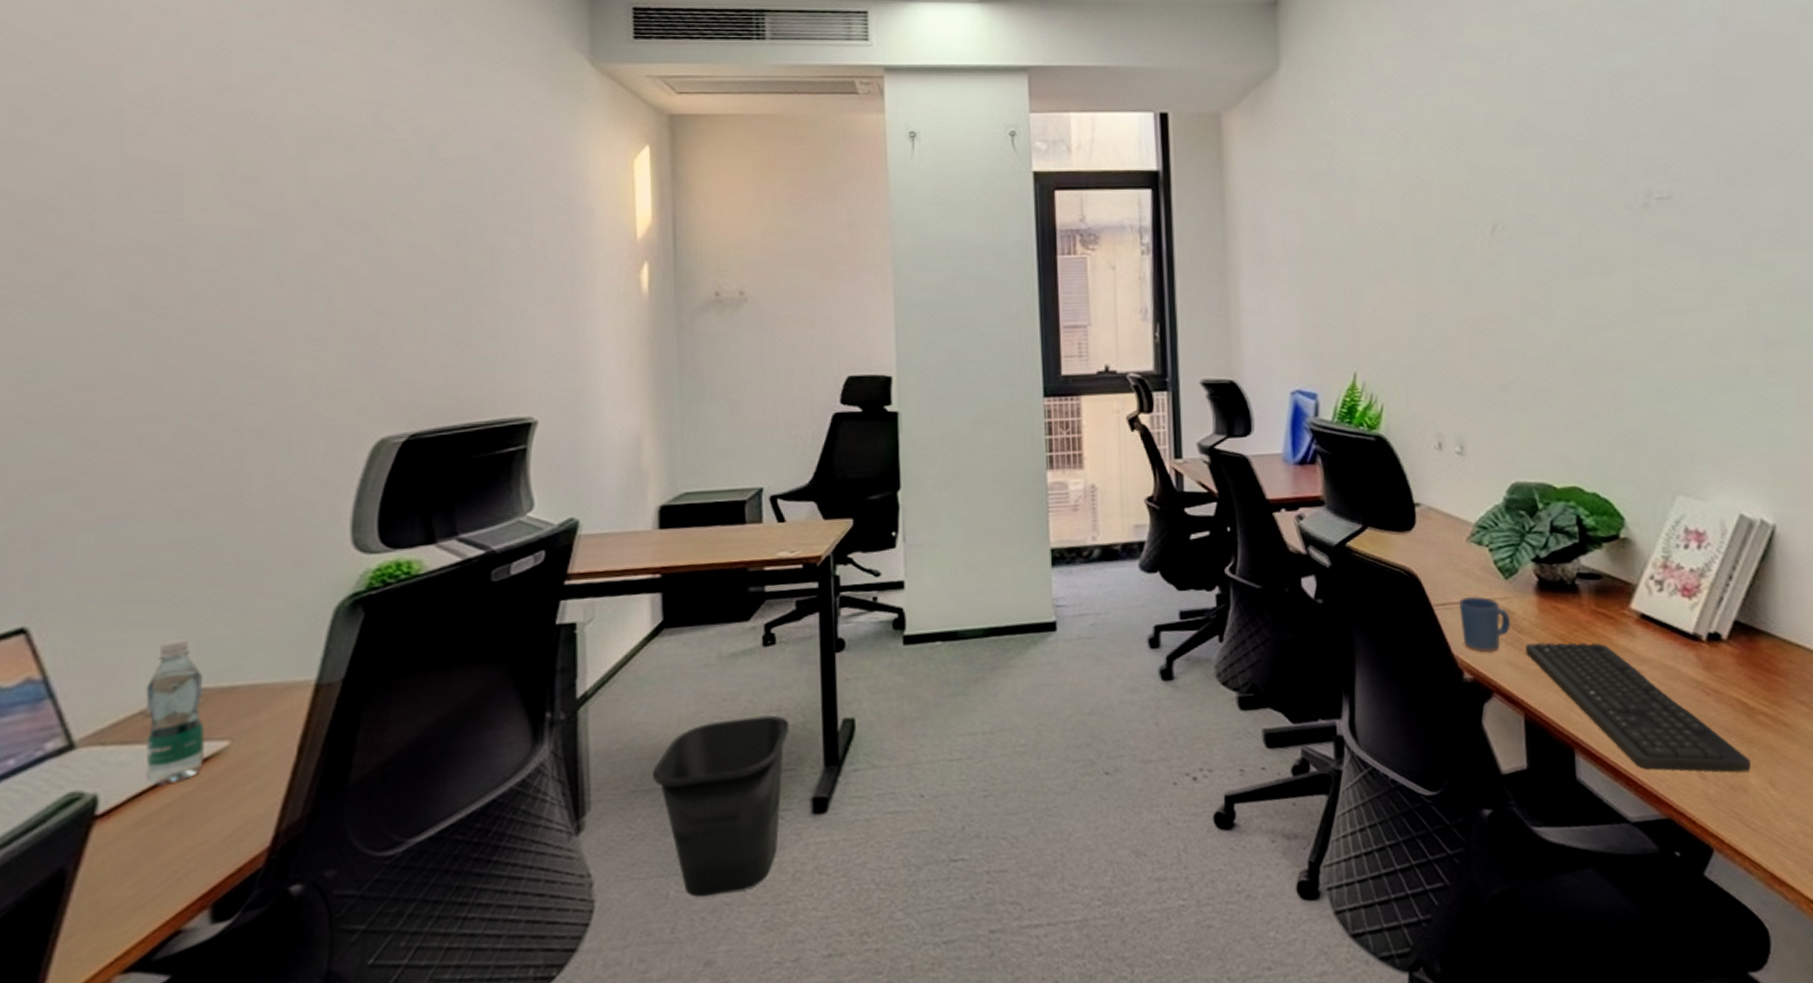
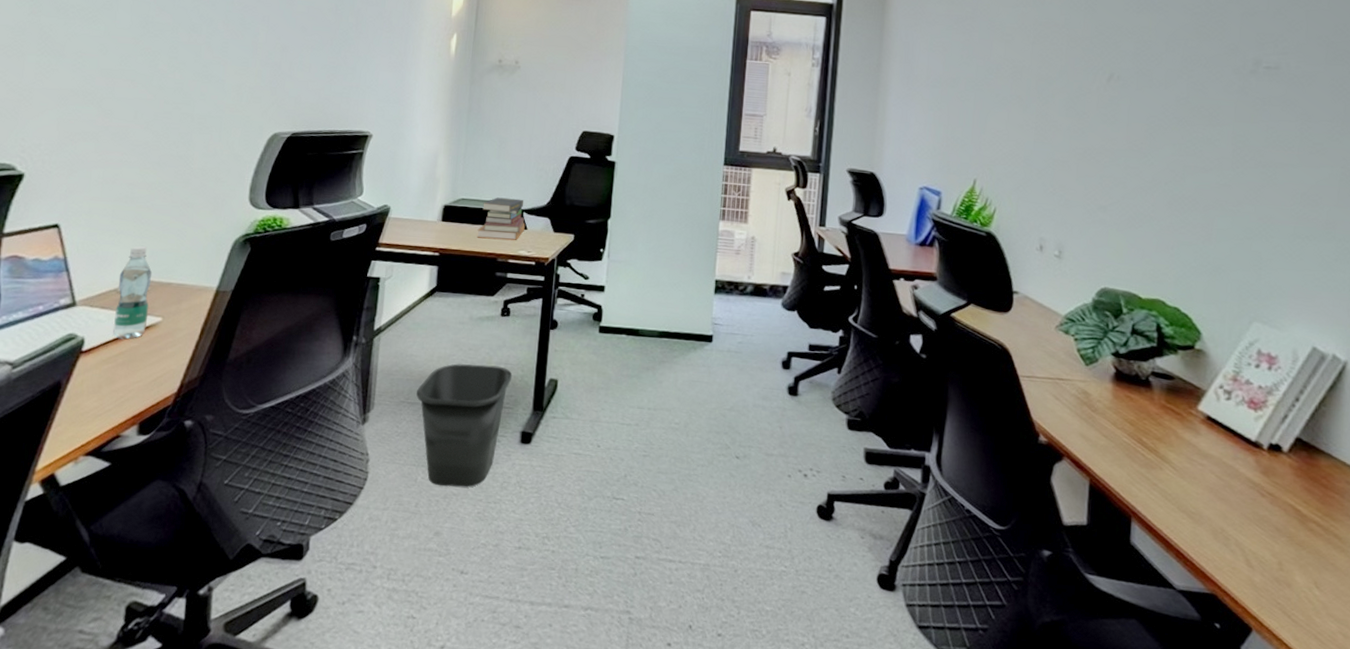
books: none [713,481,783,544] -> present [477,197,526,240]
mug: present [1458,596,1511,652] -> none [1042,374,1087,422]
computer keyboard: present [1525,643,1751,772] -> none [1096,422,1298,569]

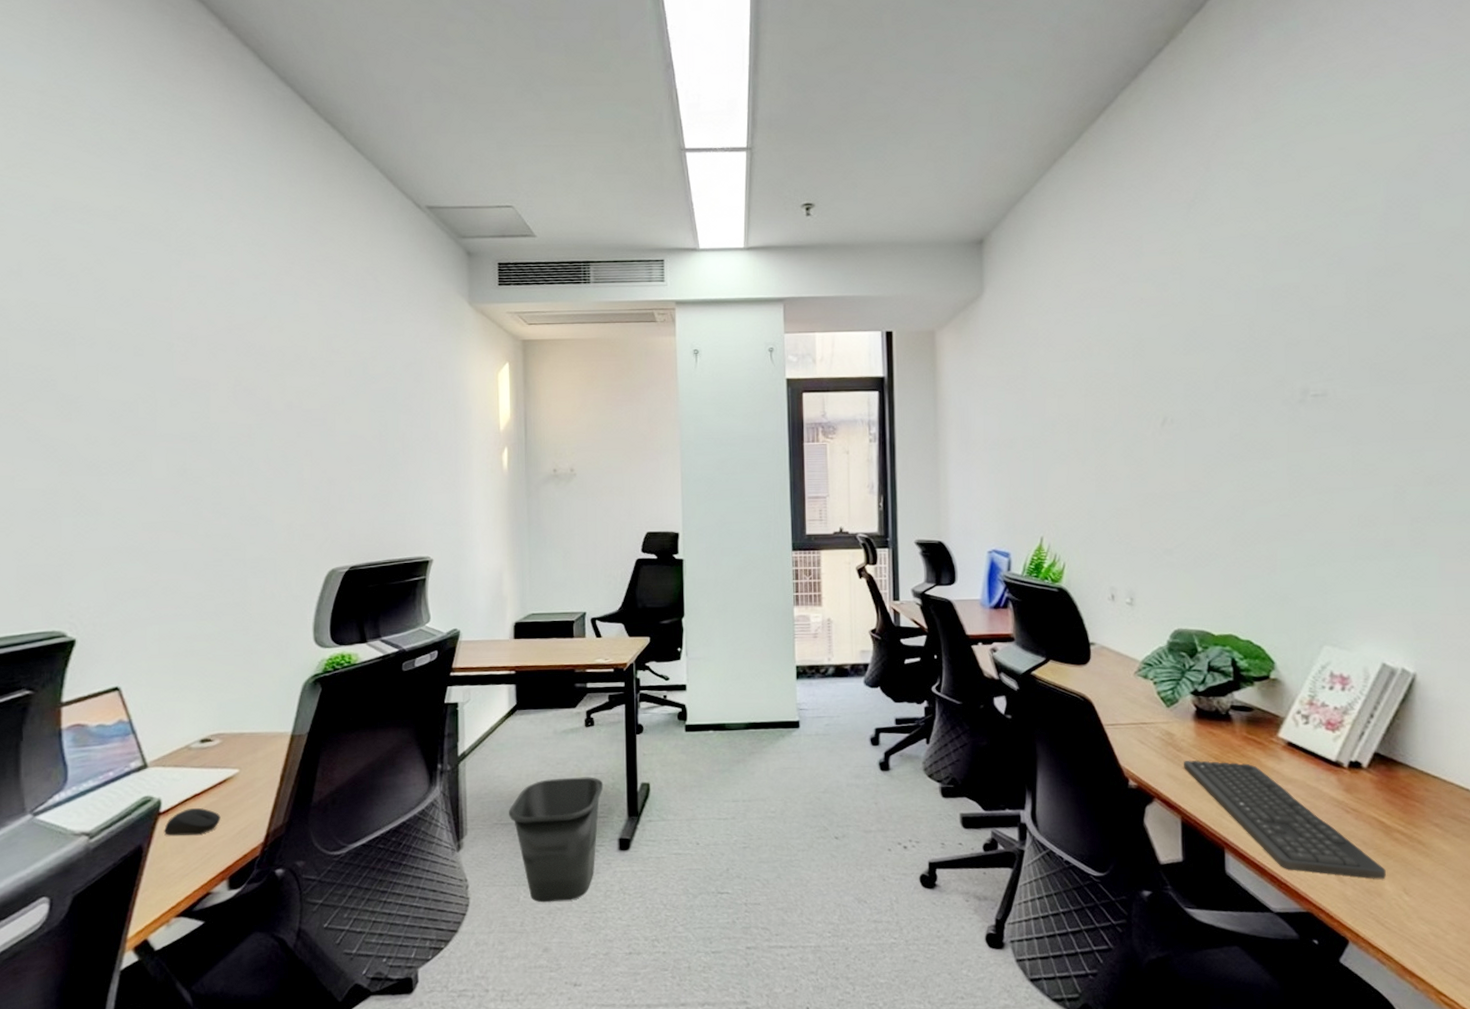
computer mouse: none [84,350,139,377] -> present [164,808,221,836]
bottle: present [113,245,153,340] -> none [188,698,224,796]
books: present [477,197,526,240] -> none [551,607,600,651]
computer keyboard: none [1096,422,1298,569] -> present [1183,760,1386,879]

